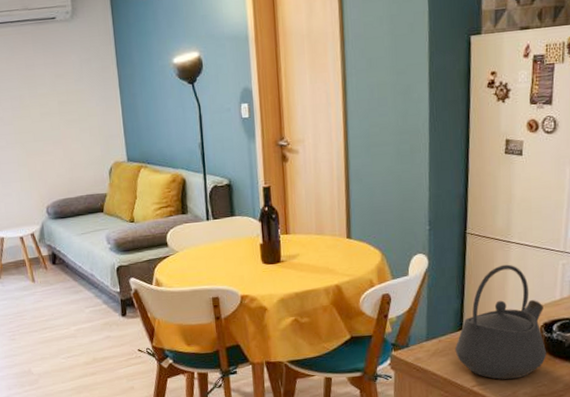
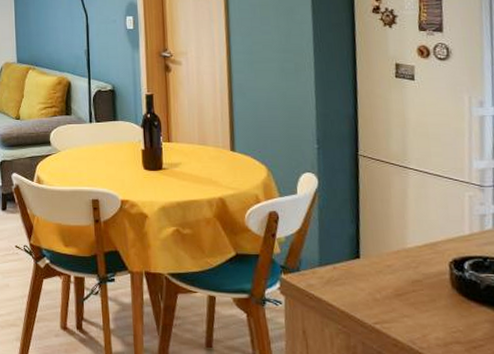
kettle: present [455,264,547,380] -> none [352,191,460,321]

